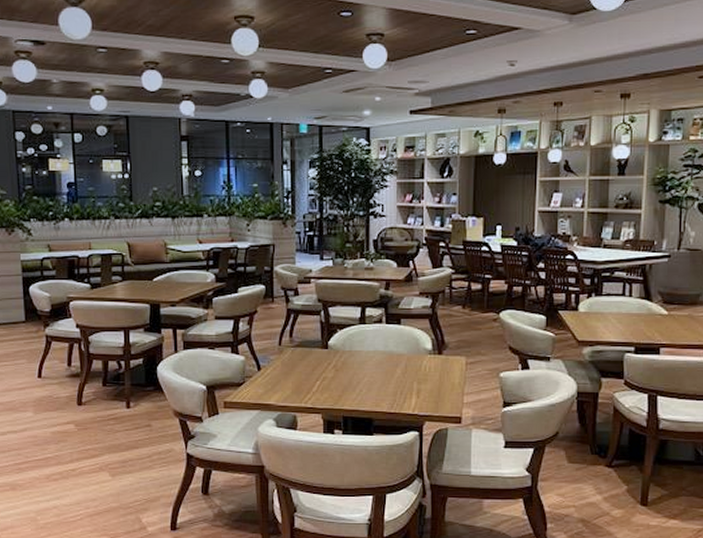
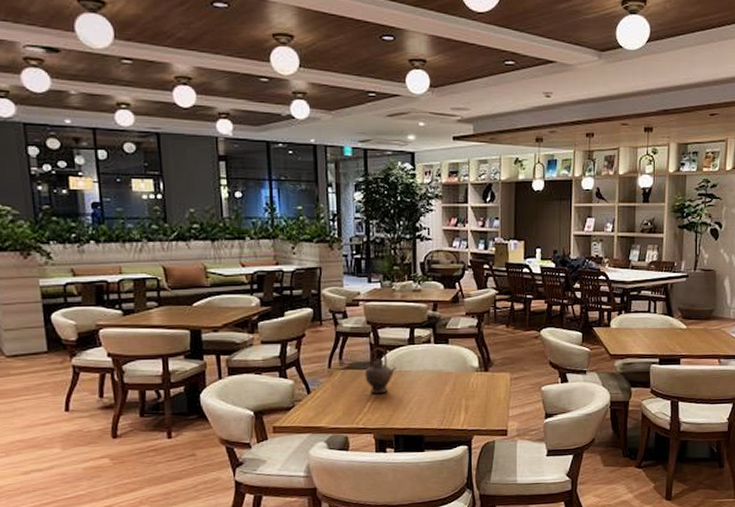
teapot: none [315,326,348,374] -> present [365,347,397,394]

